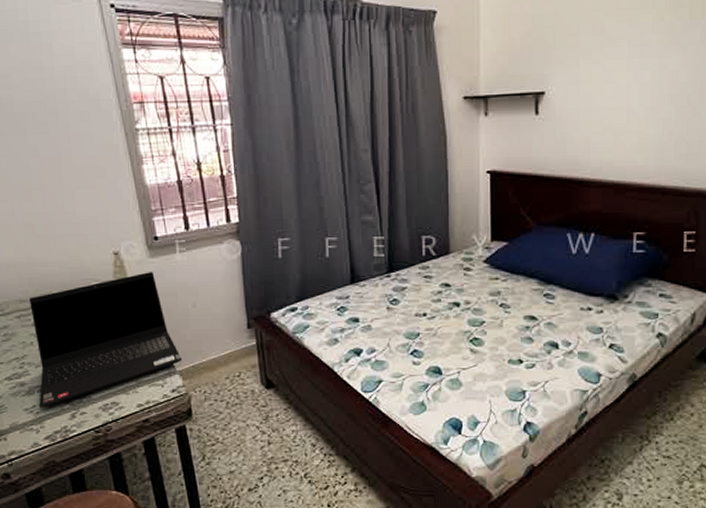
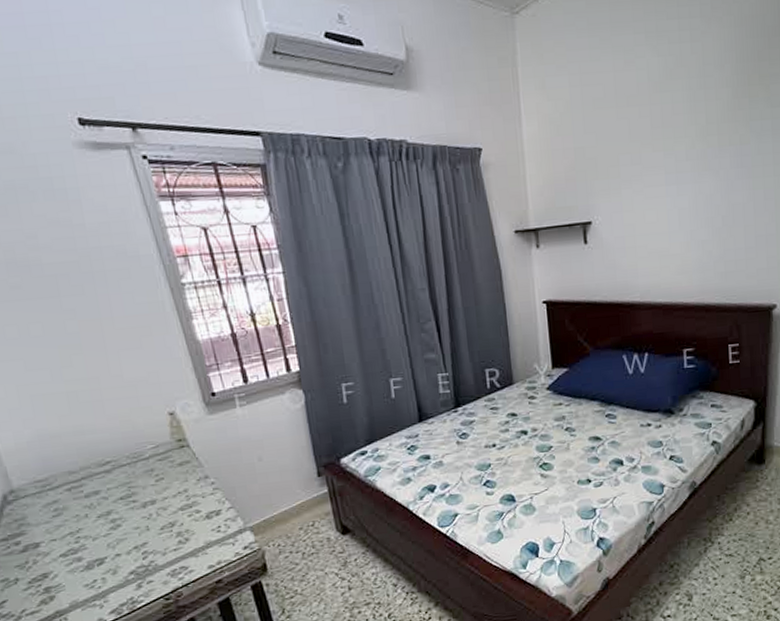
laptop computer: present [29,272,183,408] -> none [79,429,253,582]

